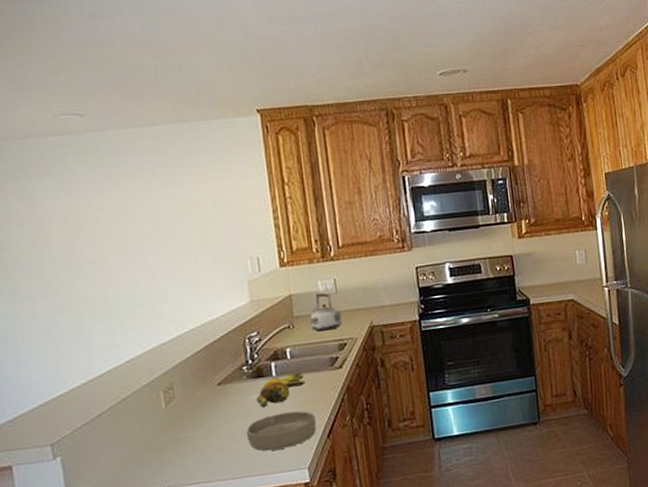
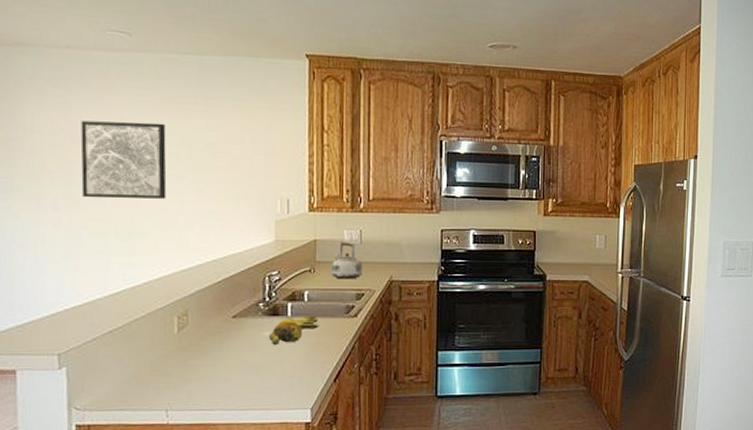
wall art: none [45,199,138,284] -> present [80,120,167,199]
bowl: present [246,410,316,452] -> none [254,352,324,387]

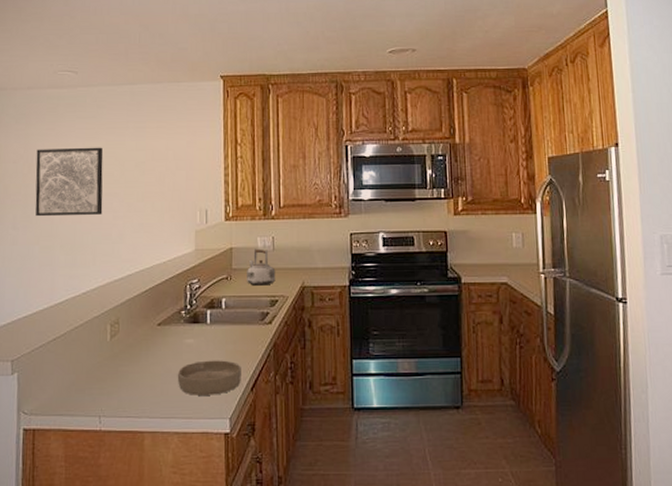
bowl: none [254,352,324,387] -> present [177,360,241,395]
banana bunch: present [268,316,319,346] -> none [189,323,236,354]

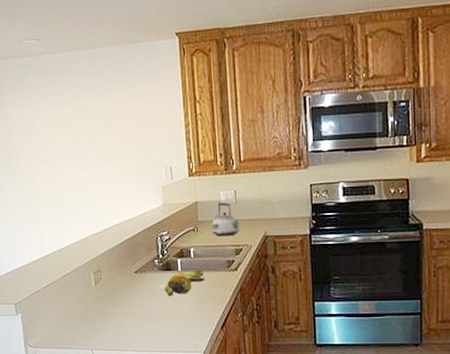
wall art: present [35,147,103,217] -> none [13,112,77,179]
bowl: present [177,360,241,395] -> none [155,303,212,333]
banana bunch: none [189,323,236,354] -> present [164,270,205,297]

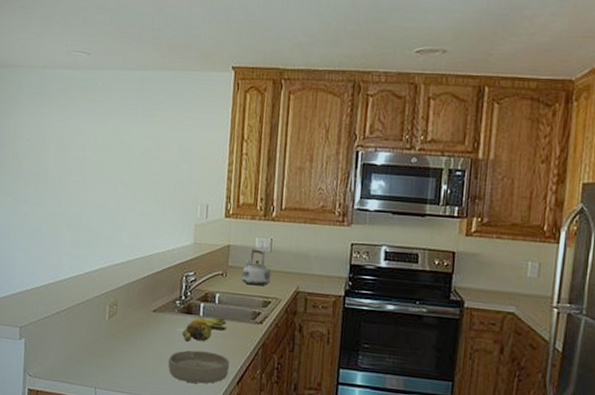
bowl: none [155,303,212,333] -> present [168,350,229,384]

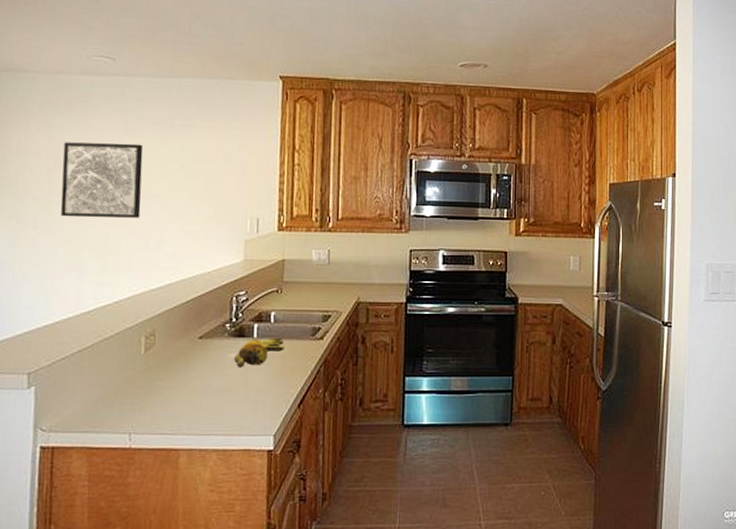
wall art: none [45,129,111,199] -> present [60,142,143,218]
bowl: present [168,350,229,384] -> none [218,376,289,412]
kettle: present [241,248,271,286] -> none [299,261,330,300]

